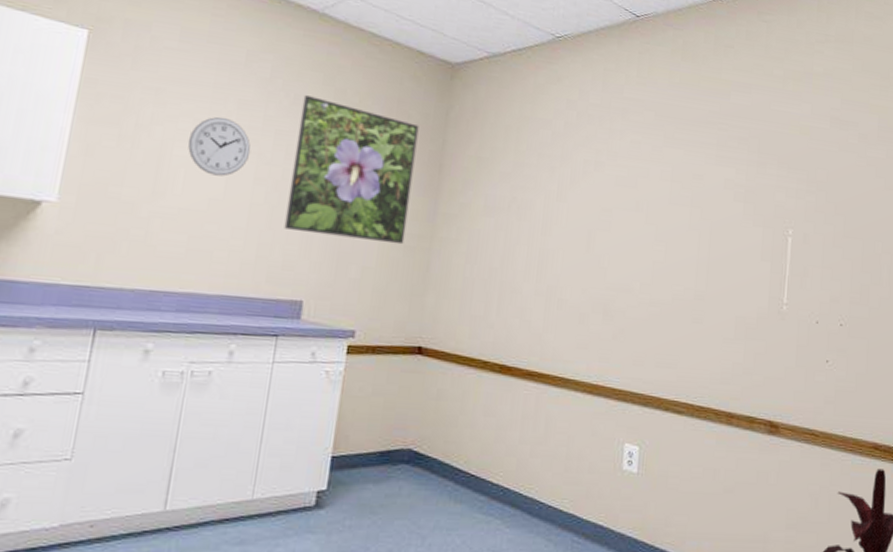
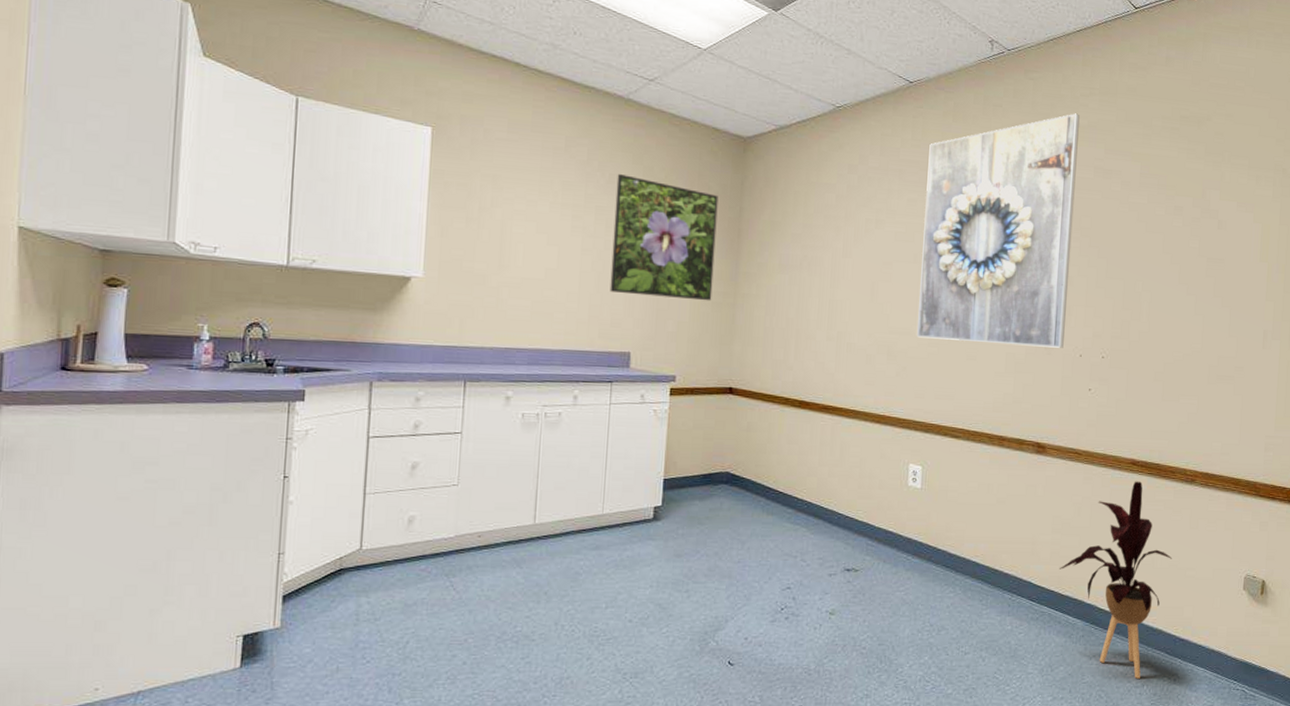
wall clock: present [187,116,251,177] -> none [523,197,577,249]
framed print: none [637,59,815,313] -> present [917,113,1080,348]

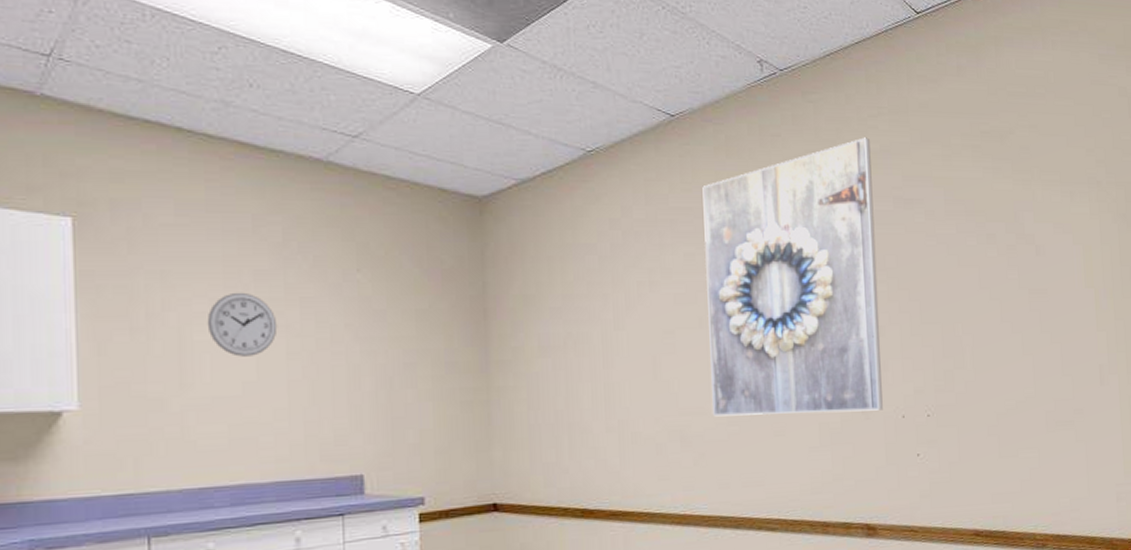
wall clock: none [523,197,577,249] -> present [207,292,278,357]
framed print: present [609,174,719,301] -> none [323,255,460,403]

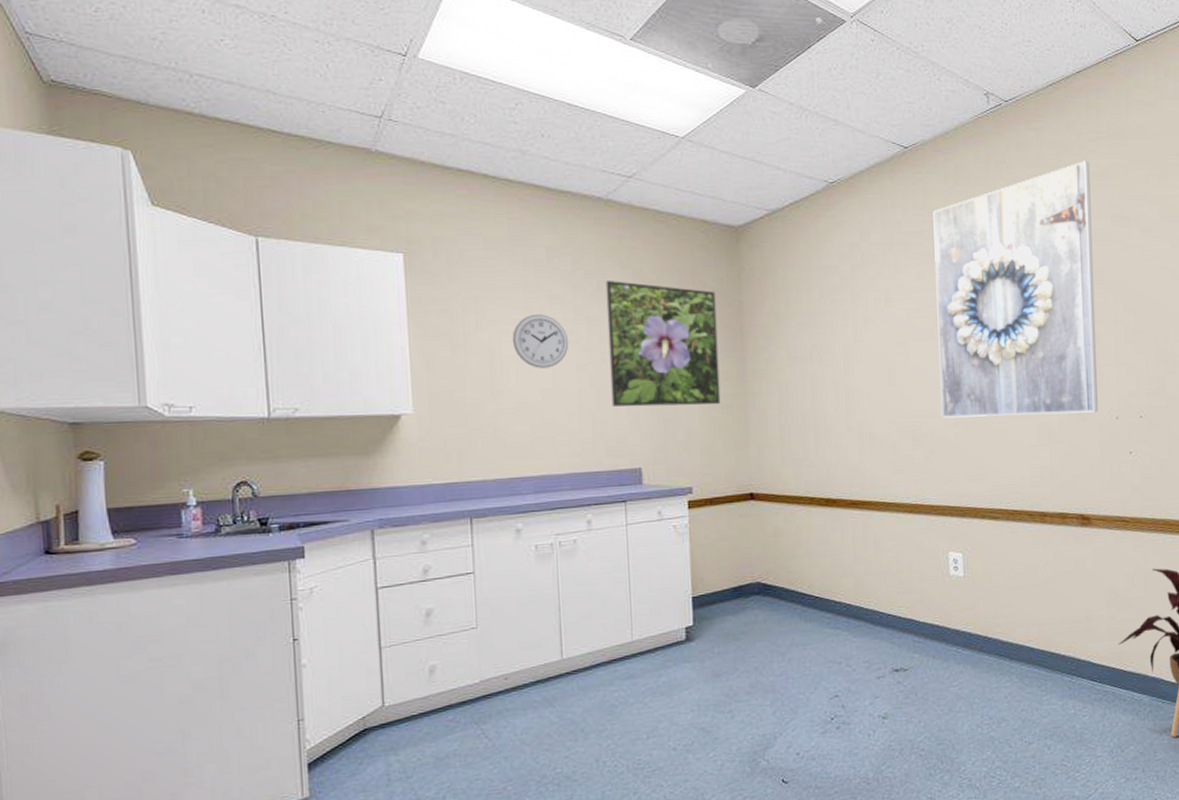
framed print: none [323,255,460,403] -> present [605,281,721,407]

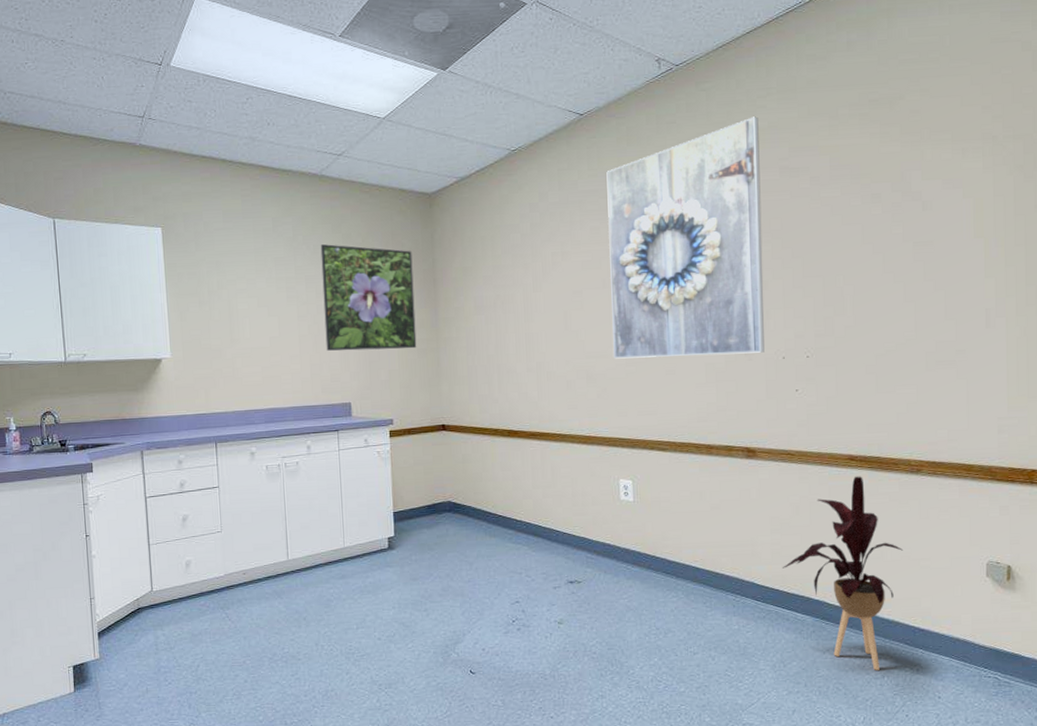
wall clock: present [512,313,569,368] -> none [246,274,291,320]

